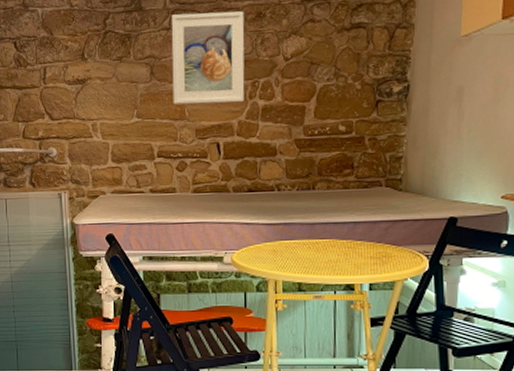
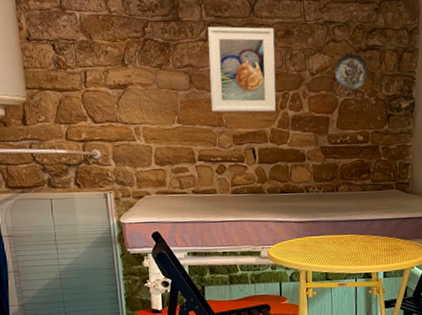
decorative plate: none [312,33,353,75] -> present [334,53,368,91]

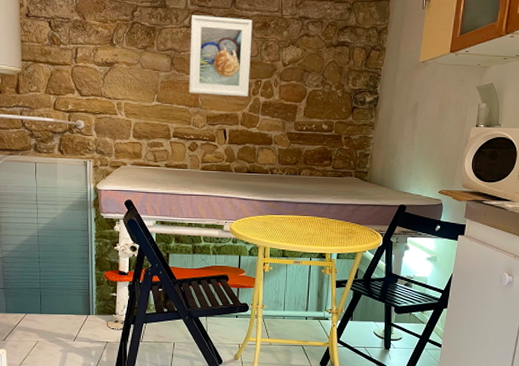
decorative plate: present [334,53,368,91] -> none [305,48,337,83]

